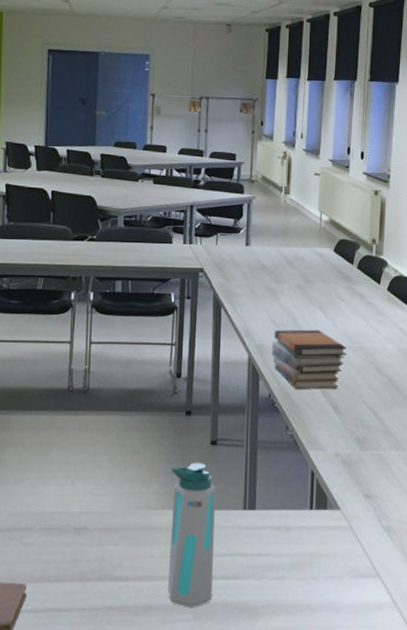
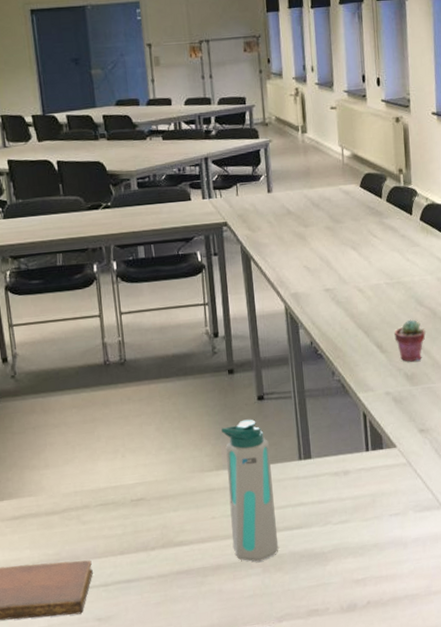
book stack: present [272,329,347,389] -> none [308,269,385,332]
potted succulent: none [350,385,381,426] -> present [394,319,426,362]

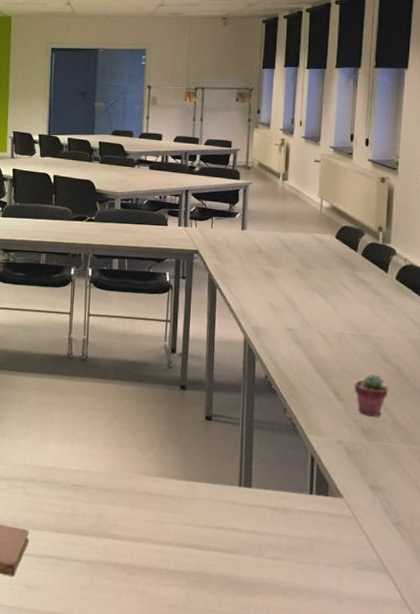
water bottle: present [221,419,279,562] -> none [161,435,211,575]

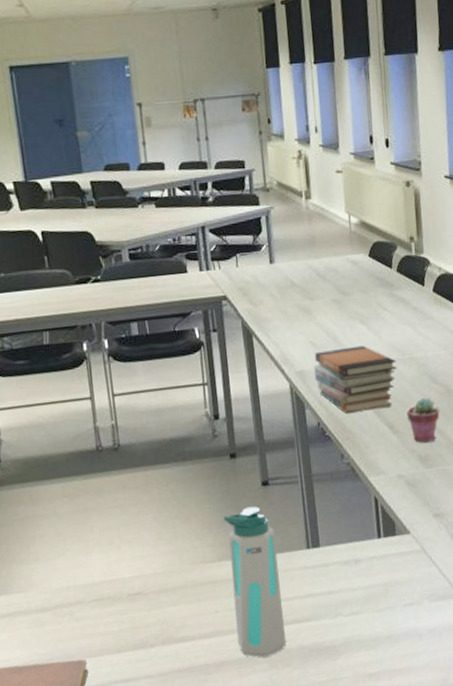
water bottle: none [161,435,211,575] -> present [224,506,287,658]
book stack: none [269,313,350,375] -> present [314,345,397,412]

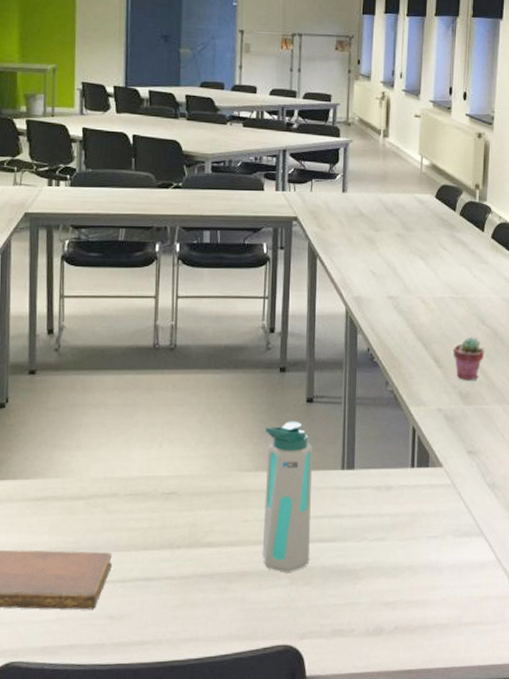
book stack: present [314,345,397,412] -> none [371,280,449,341]

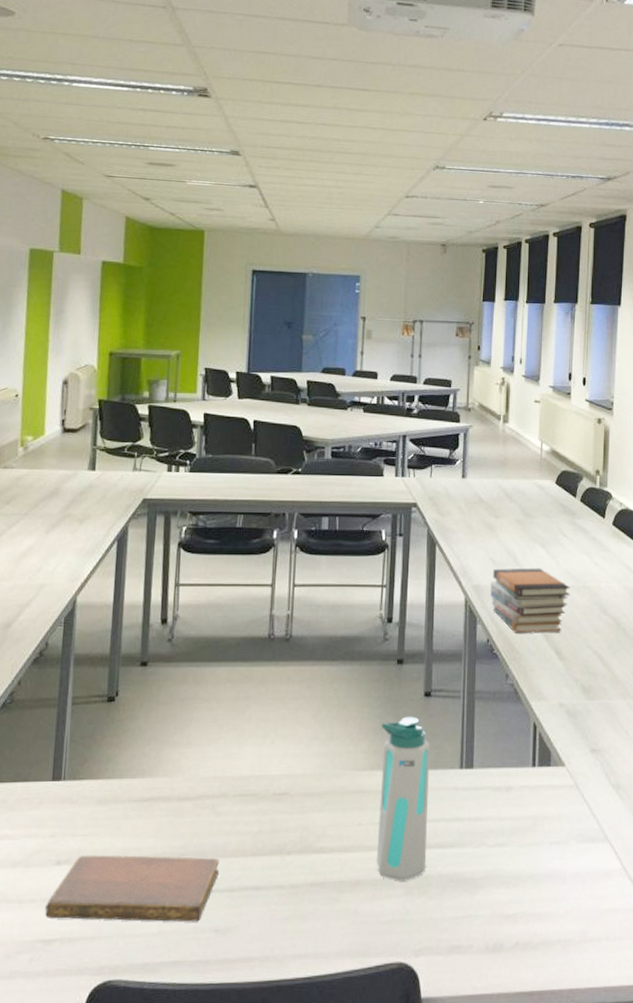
book stack: none [371,280,449,341] -> present [490,568,570,632]
potted succulent: present [453,337,485,380] -> none [574,627,607,673]

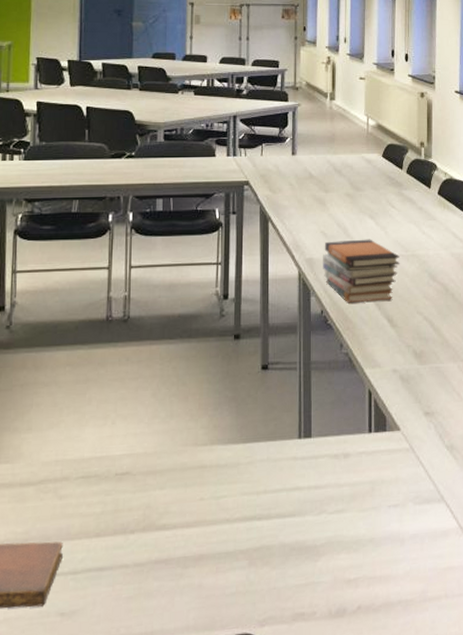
water bottle: present [376,716,430,881] -> none [219,390,269,553]

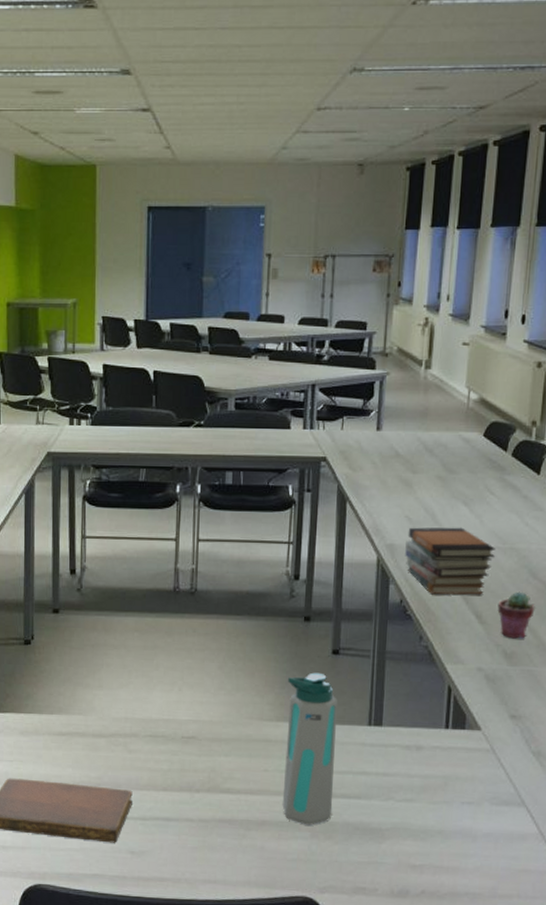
water bottle: none [219,390,269,553] -> present [282,672,337,826]
potted succulent: none [405,294,437,339] -> present [497,591,535,639]

